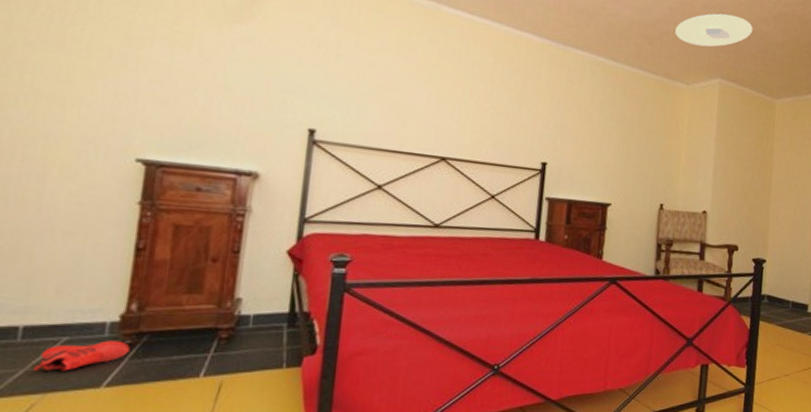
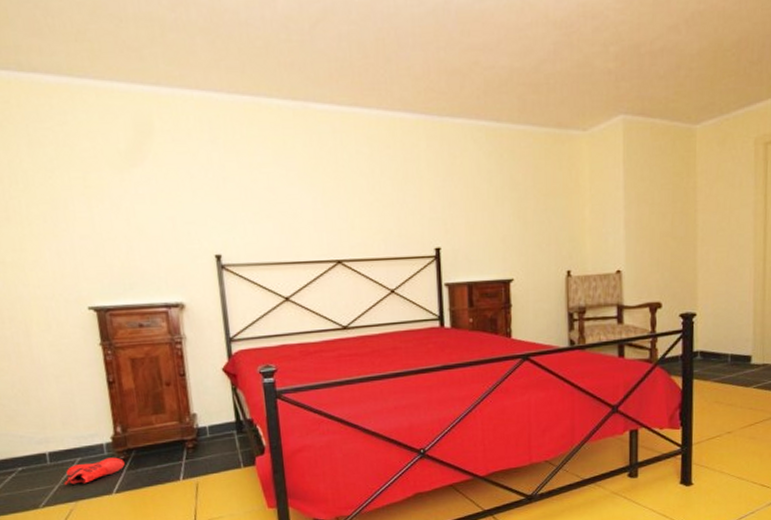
ceiling light: present [675,13,753,47] -> none [563,31,659,81]

